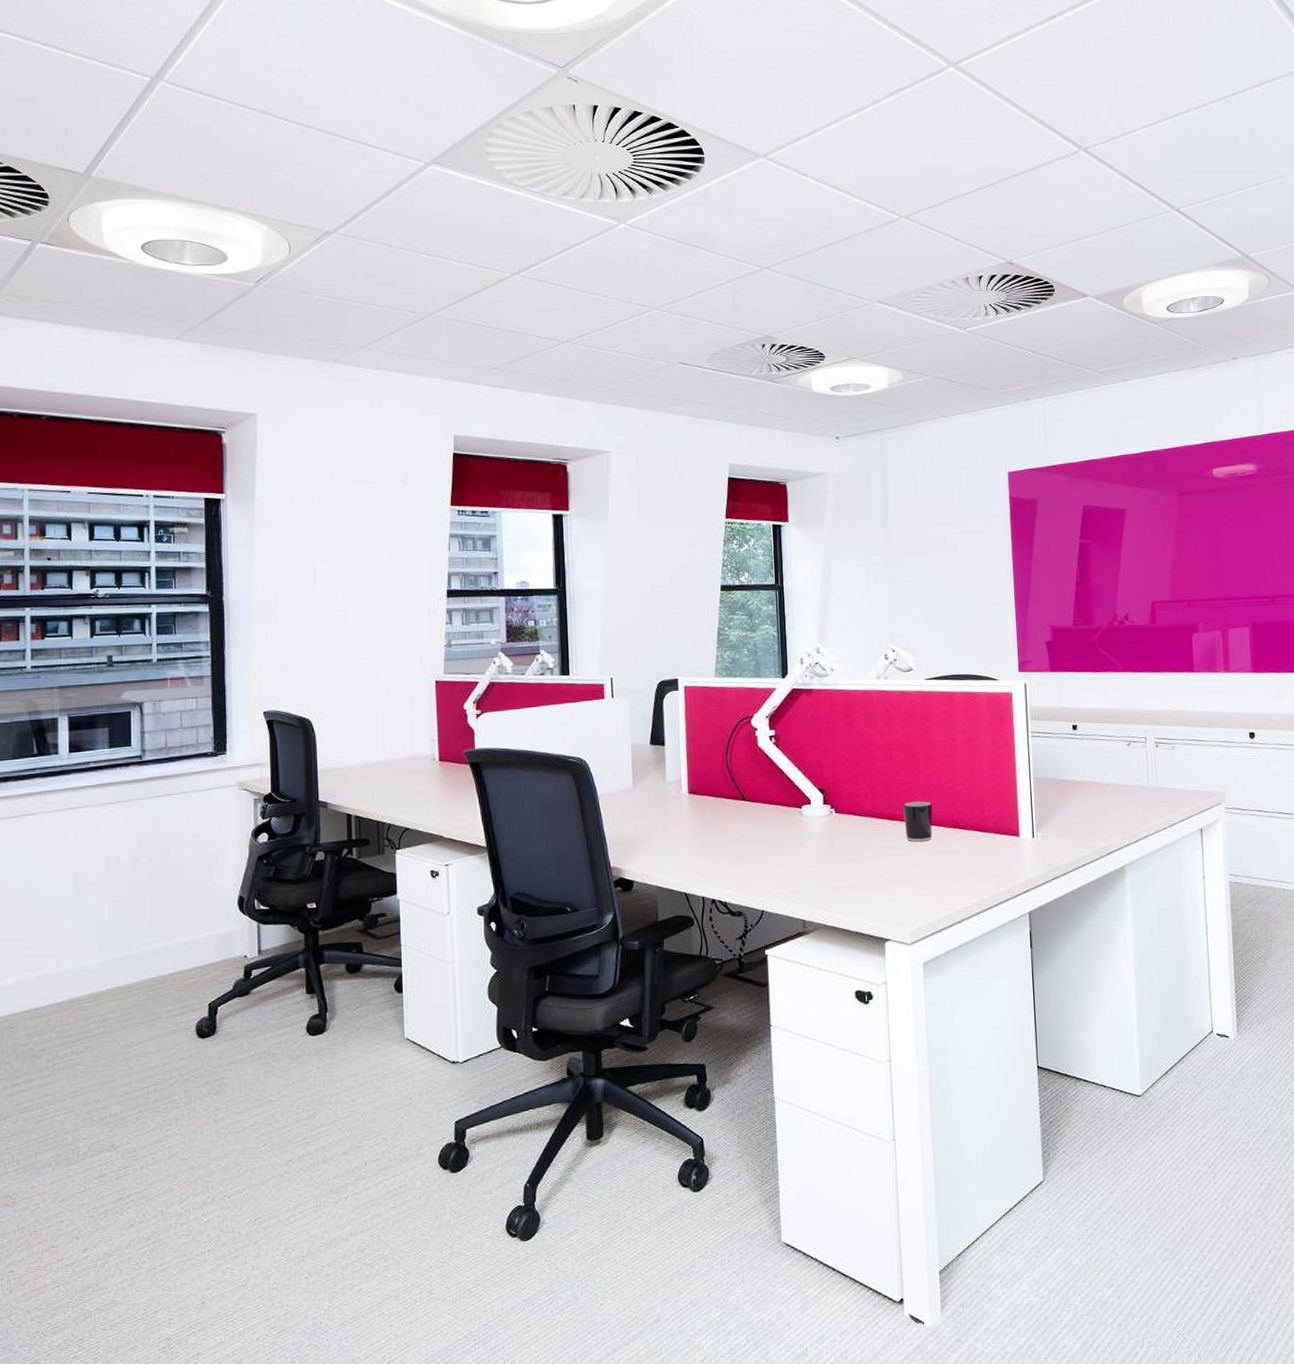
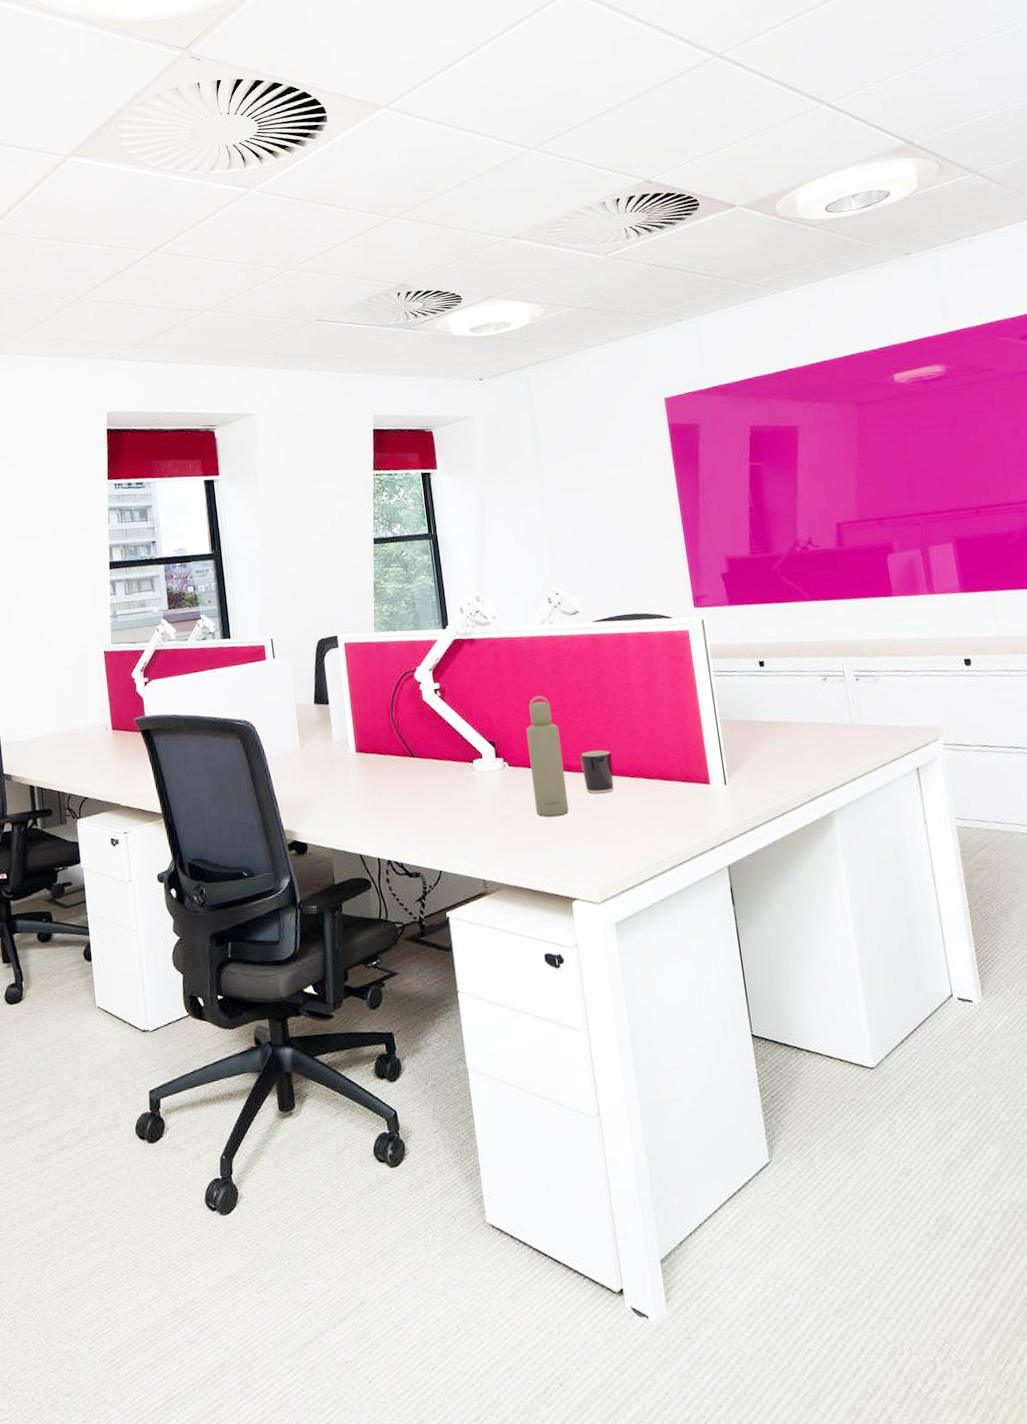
bottle: none [854,747,889,863] -> present [526,696,569,817]

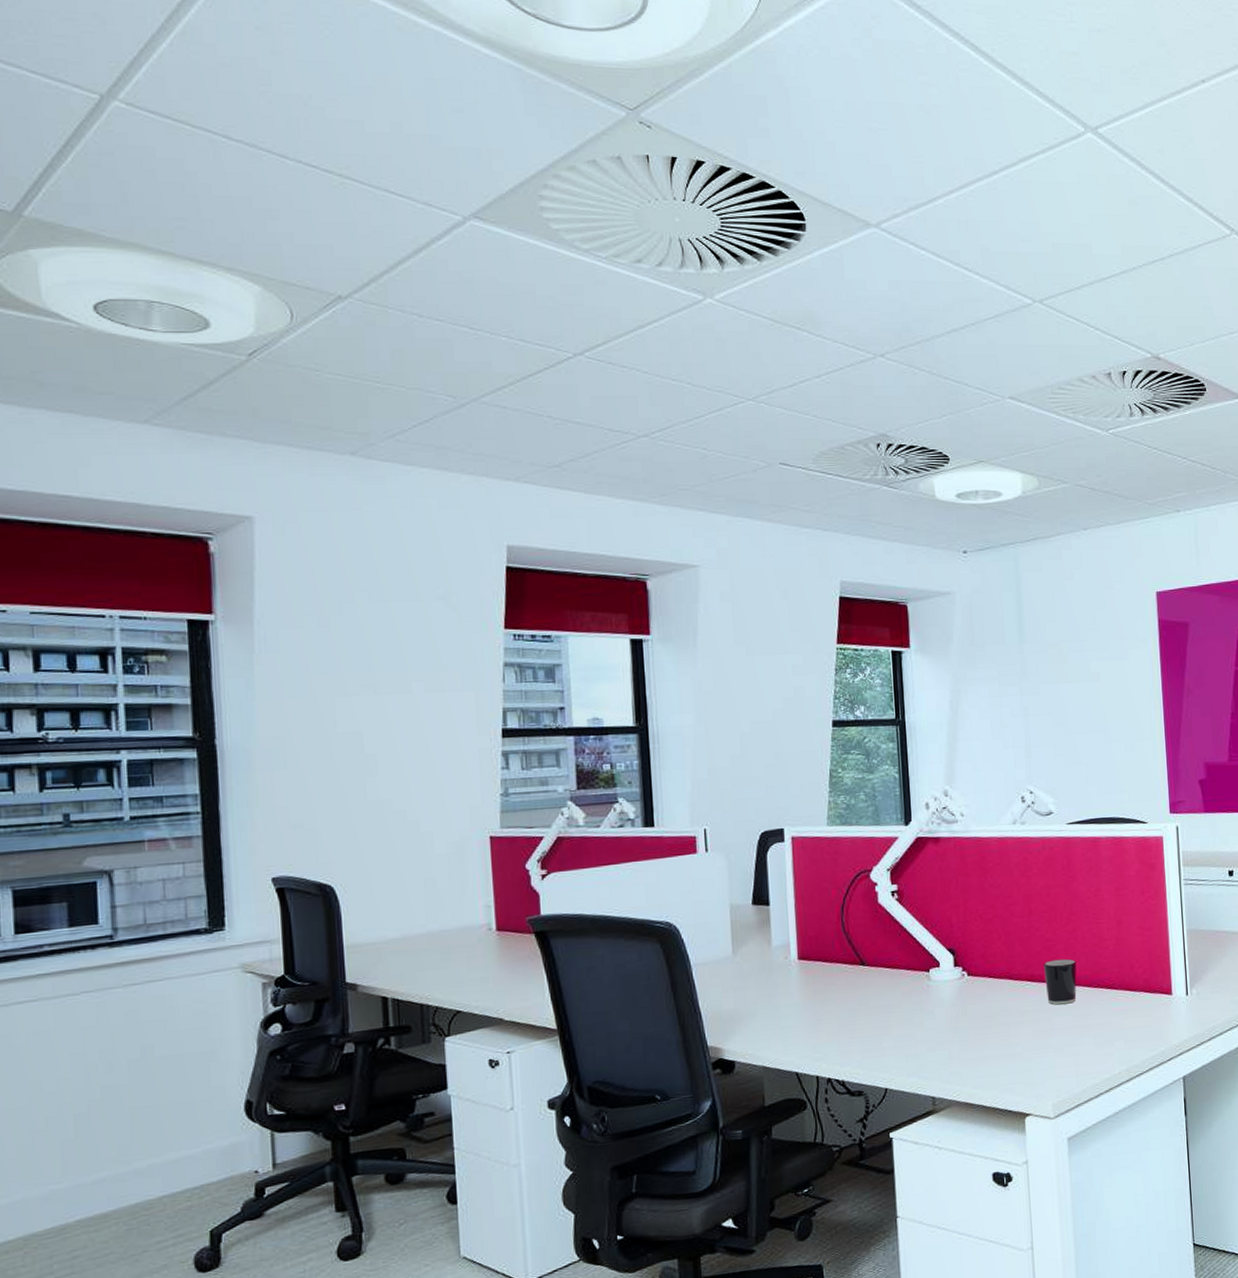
bottle: present [526,696,569,817] -> none [988,901,1028,1030]

